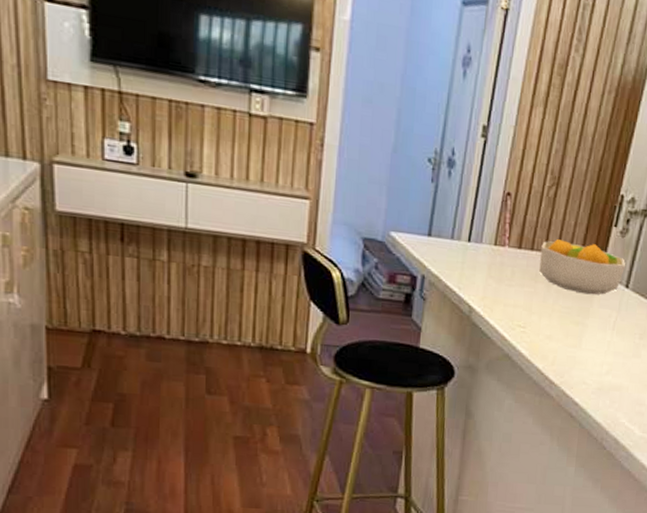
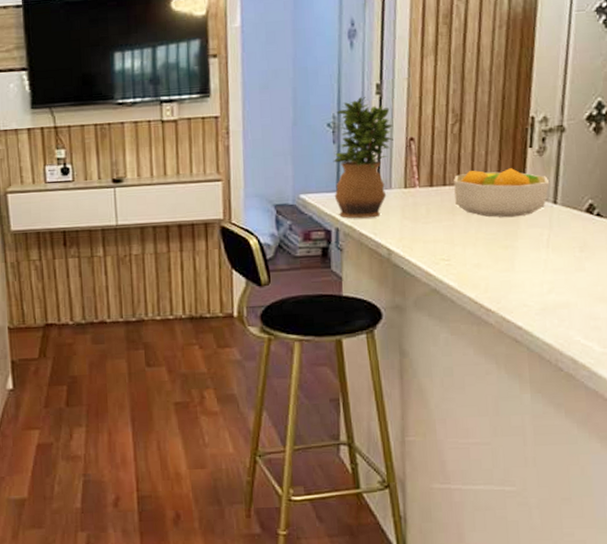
potted plant: none [425,135,494,271] -> present [333,96,395,219]

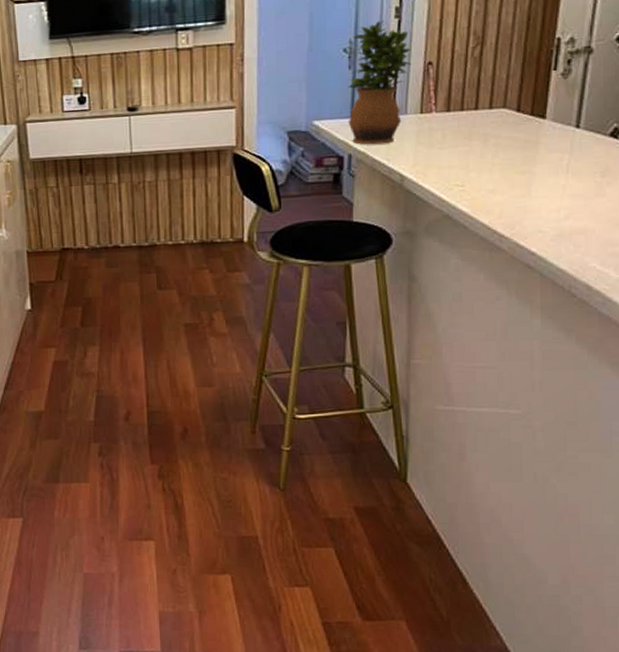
fruit bowl: present [454,168,550,218] -> none [472,91,573,143]

